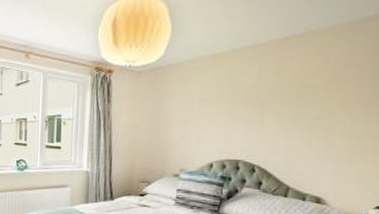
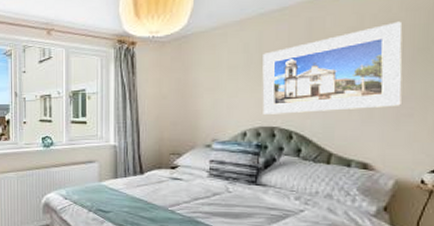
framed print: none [229,65,364,148] -> present [262,21,403,114]

